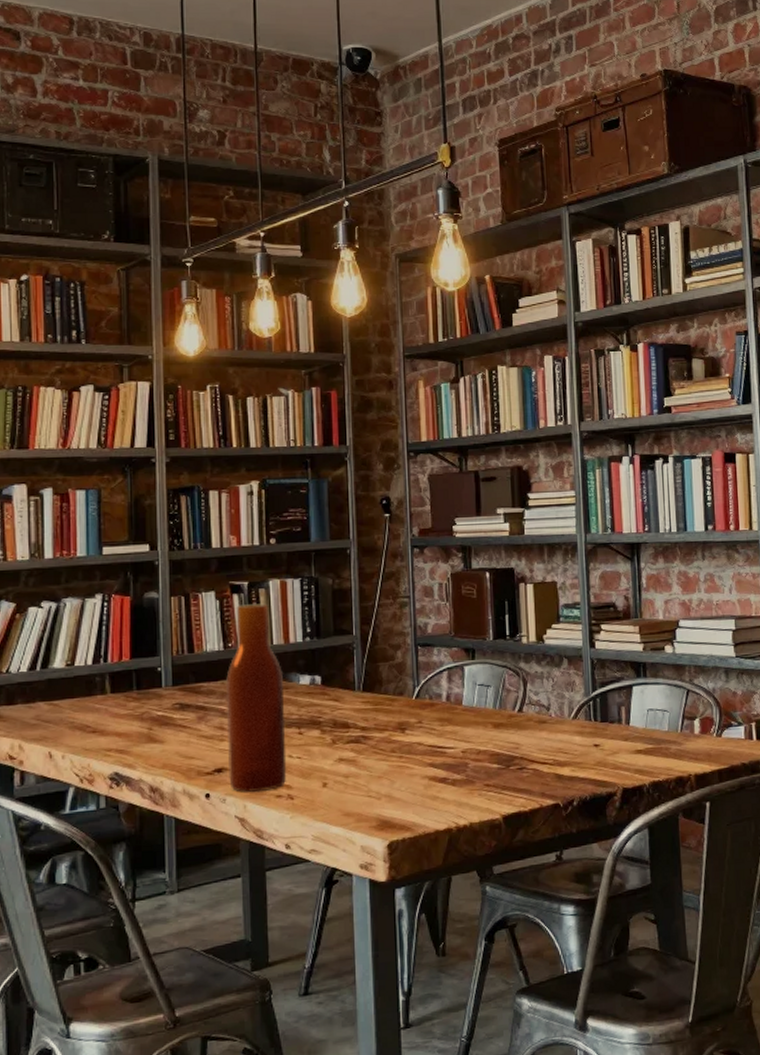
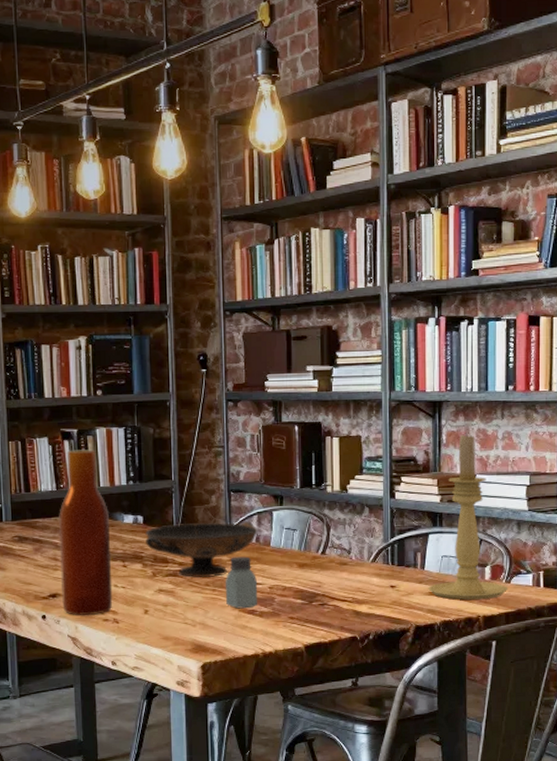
decorative bowl: none [324,677,448,744] -> present [145,521,258,578]
saltshaker: none [413,717,450,777] -> present [225,556,258,609]
candle holder: none [634,574,720,758] -> present [428,431,508,600]

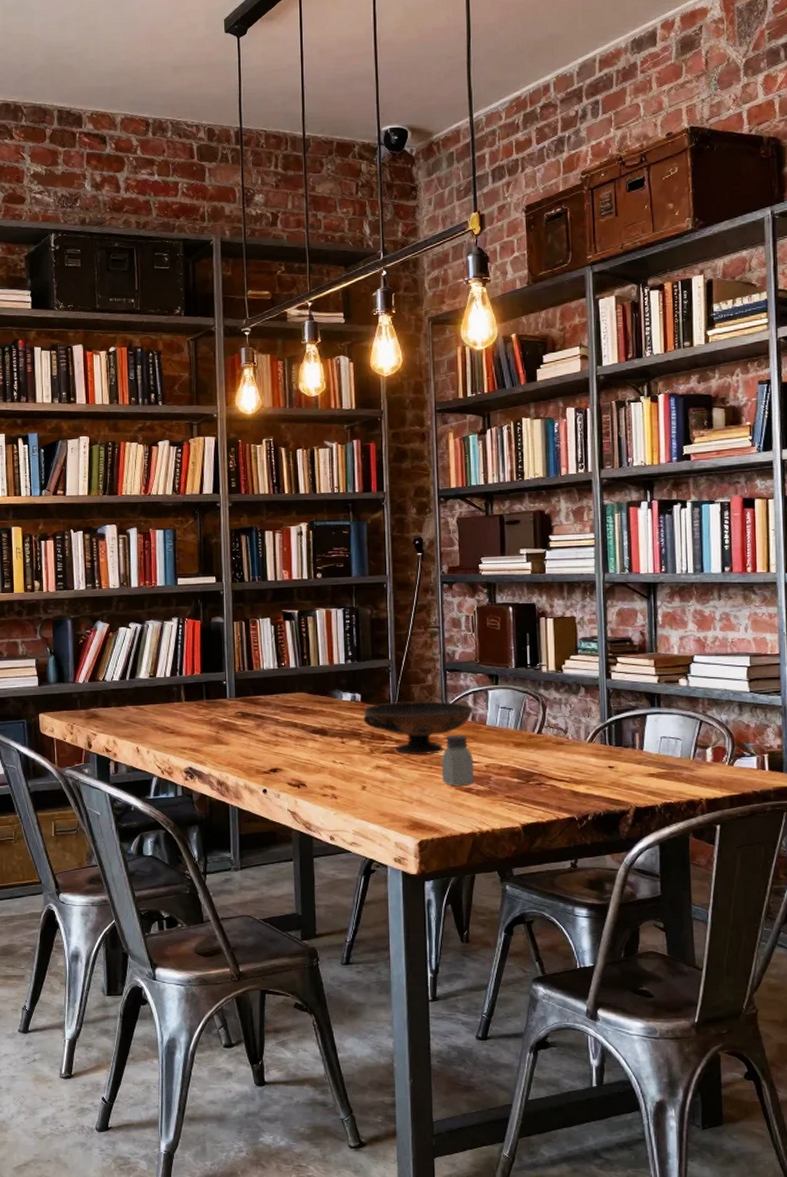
beer bottle: present [58,449,113,616] -> none [279,629,332,791]
candle holder: present [428,431,508,600] -> none [647,613,732,783]

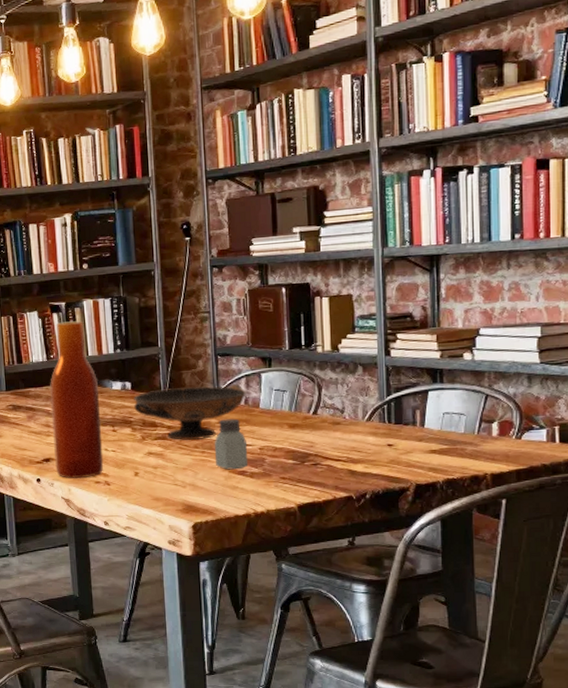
beer bottle: none [279,629,332,791] -> present [50,321,104,479]

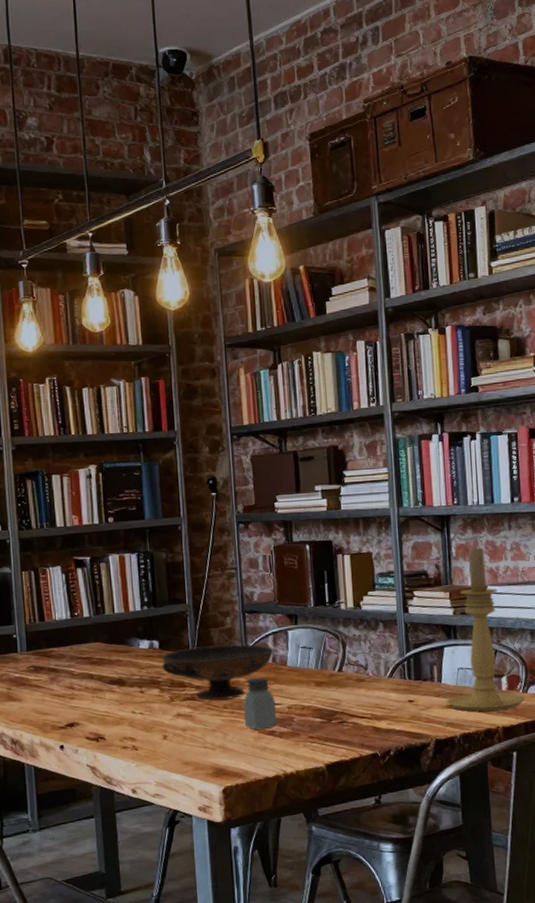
beer bottle: present [50,321,104,479] -> none [74,576,131,745]
candle holder: none [429,284,519,458] -> present [446,544,526,712]

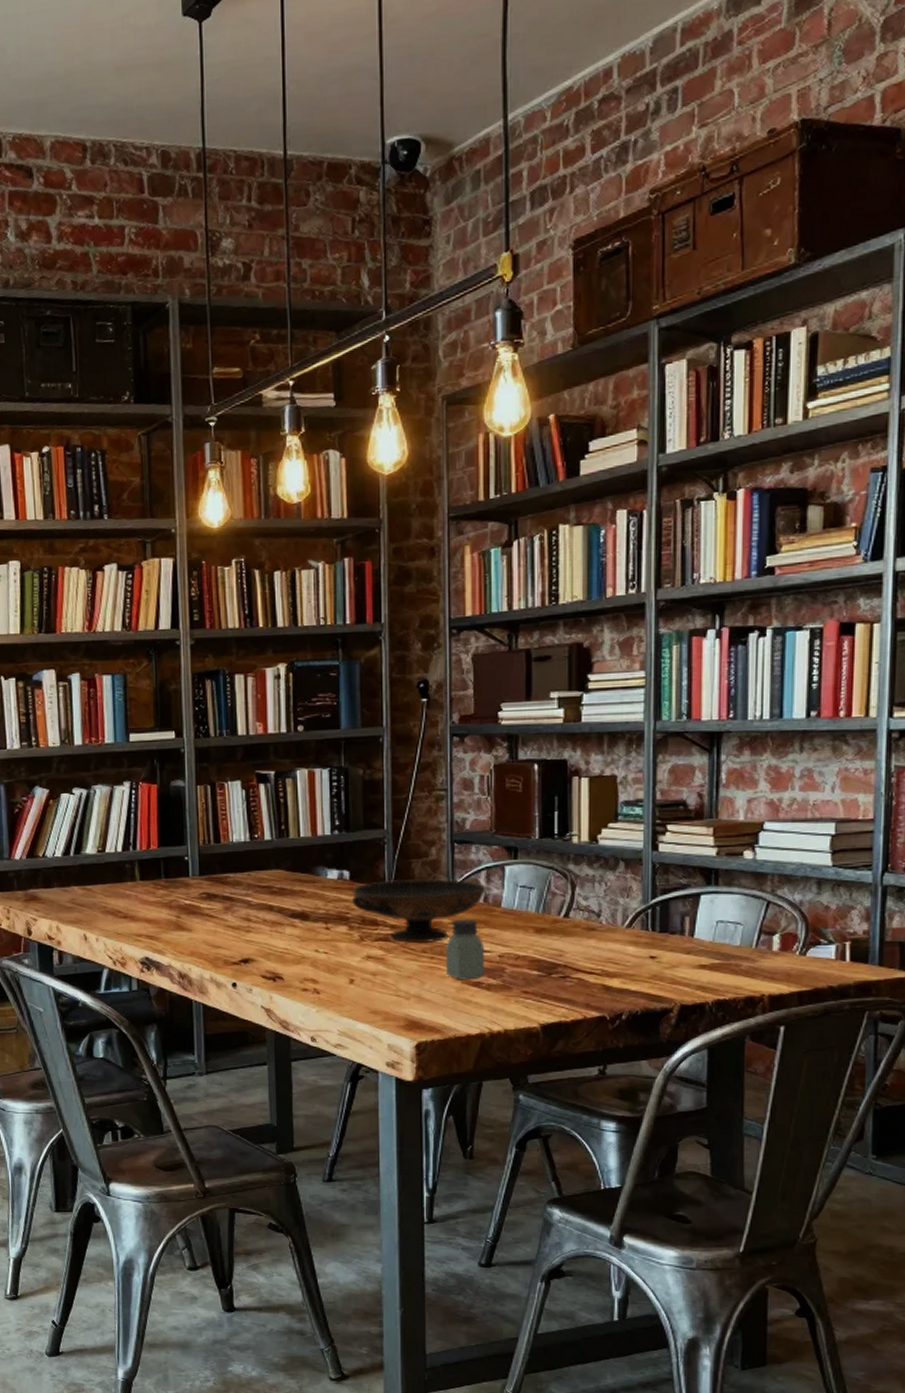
candle holder: present [446,544,526,712] -> none [698,769,803,976]

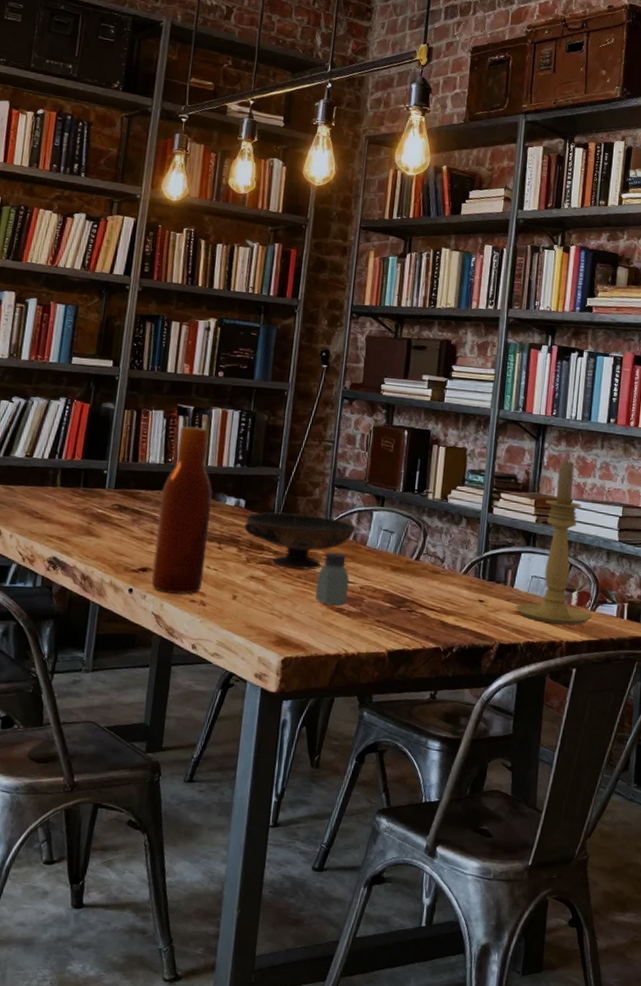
beer bottle: none [252,794,313,985] -> present [151,426,212,595]
candle holder: none [698,769,803,976] -> present [515,457,593,625]

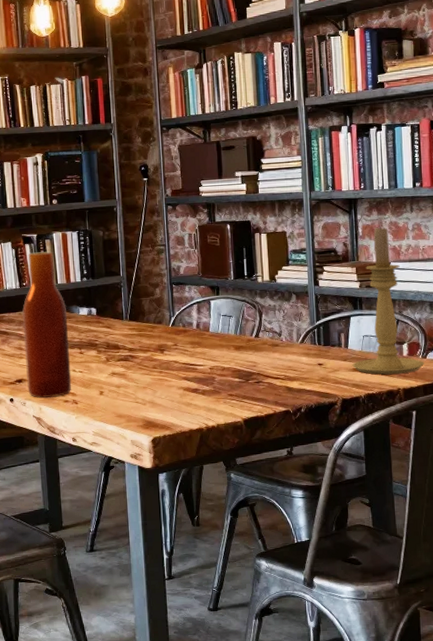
decorative bowl: present [244,512,357,570] -> none [99,309,198,361]
saltshaker: present [316,552,350,606] -> none [170,341,201,388]

